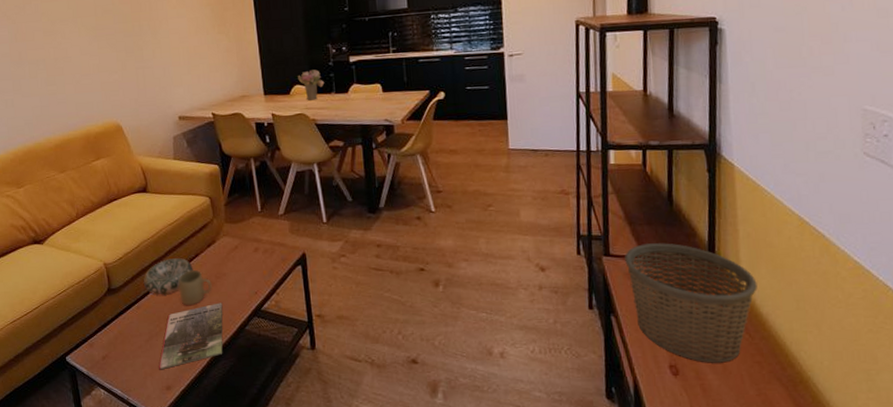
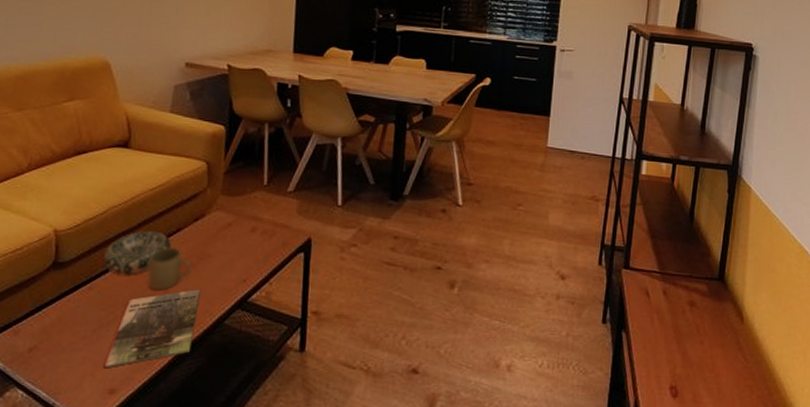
flower bouquet: present [298,69,325,101] -> none [335,33,365,67]
basket: present [625,243,757,363] -> none [643,259,758,386]

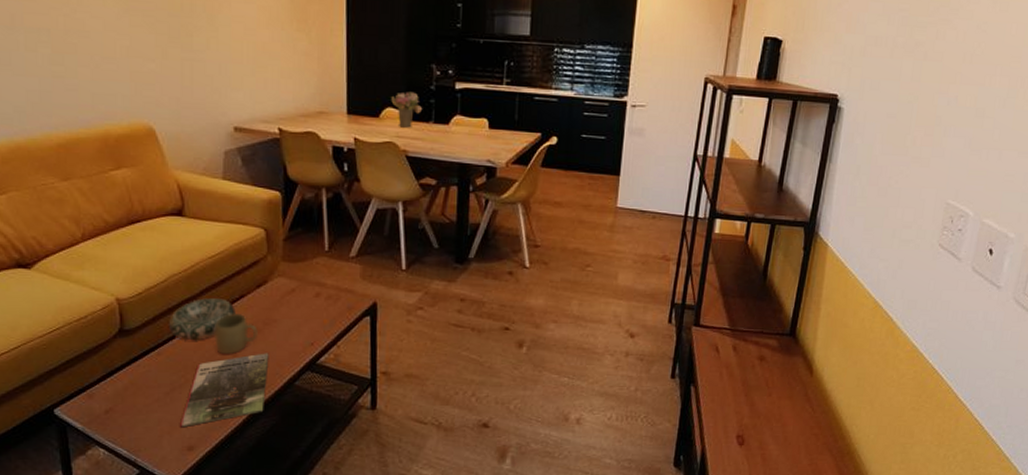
flower bouquet: none [335,33,365,67] -> present [391,92,423,128]

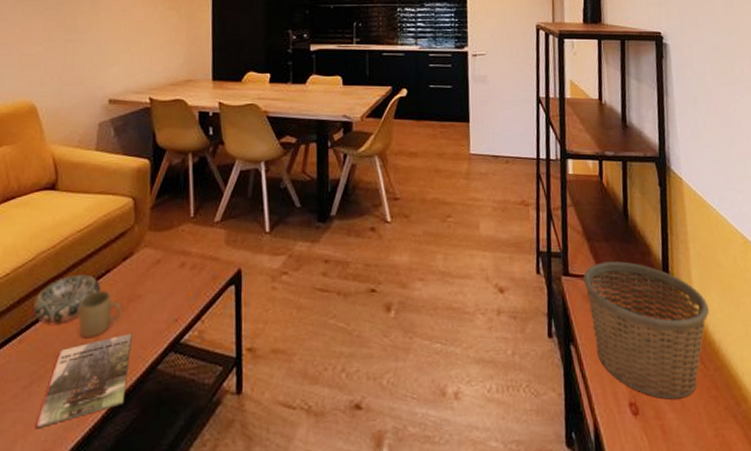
flower bouquet: present [391,92,423,128] -> none [252,56,282,90]
basket: none [713,316,828,434] -> present [583,261,709,400]

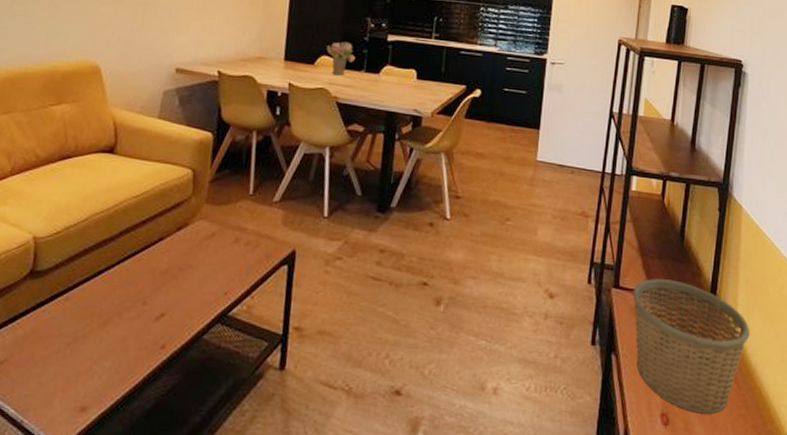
decorative bowl: present [32,275,101,323] -> none [81,239,153,285]
magazine: present [36,333,132,429] -> none [76,301,181,385]
mug: present [78,291,122,339] -> none [126,257,172,303]
flower bouquet: none [252,56,282,90] -> present [326,41,356,76]

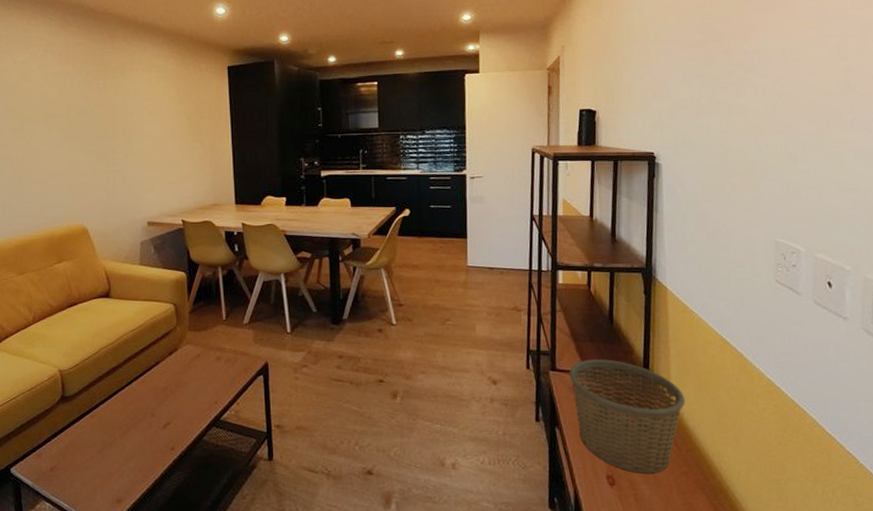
flower bouquet: present [326,41,356,76] -> none [270,182,296,212]

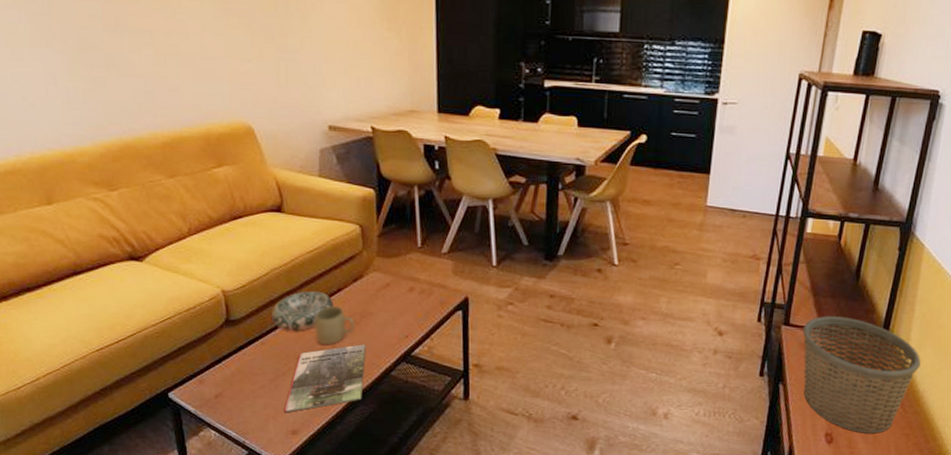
decorative bowl: none [99,366,153,403] -> present [270,291,334,331]
magazine: none [110,412,181,482] -> present [284,344,366,413]
mug: none [136,378,171,415] -> present [314,306,355,346]

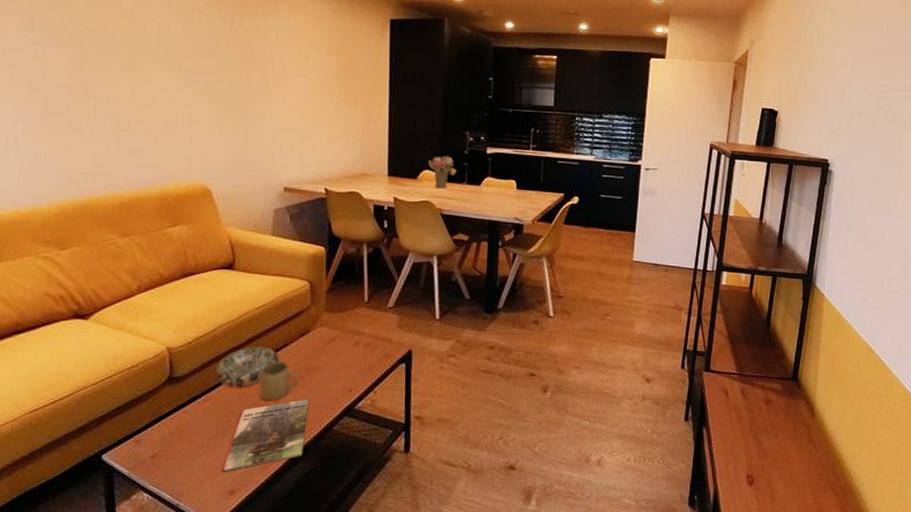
flower bouquet: none [481,90,512,126] -> present [428,156,457,189]
basket: present [803,316,921,434] -> none [722,362,828,474]

